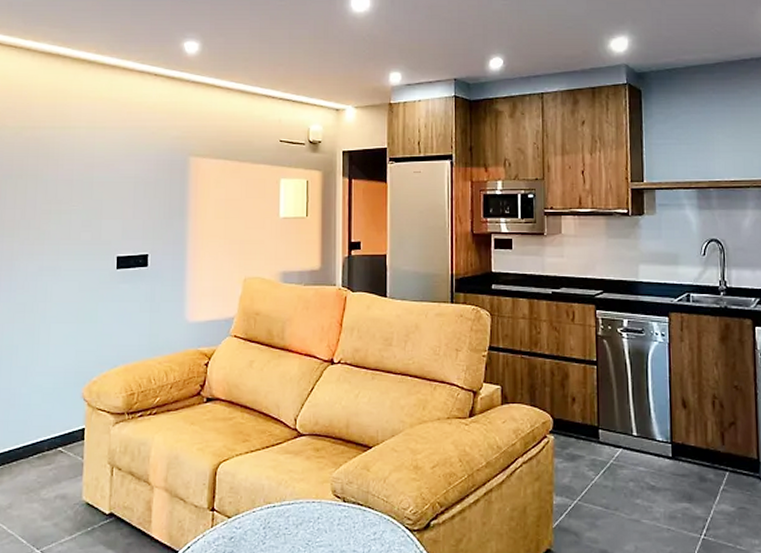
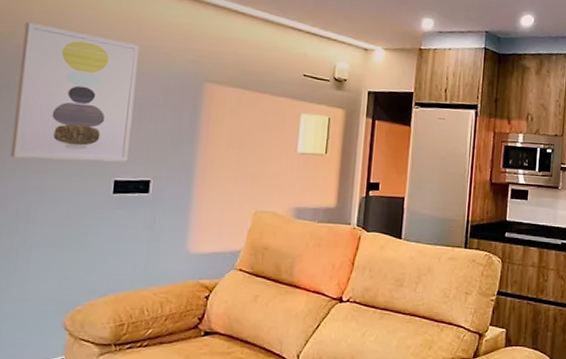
wall art: none [27,115,130,242] -> present [10,22,139,162]

